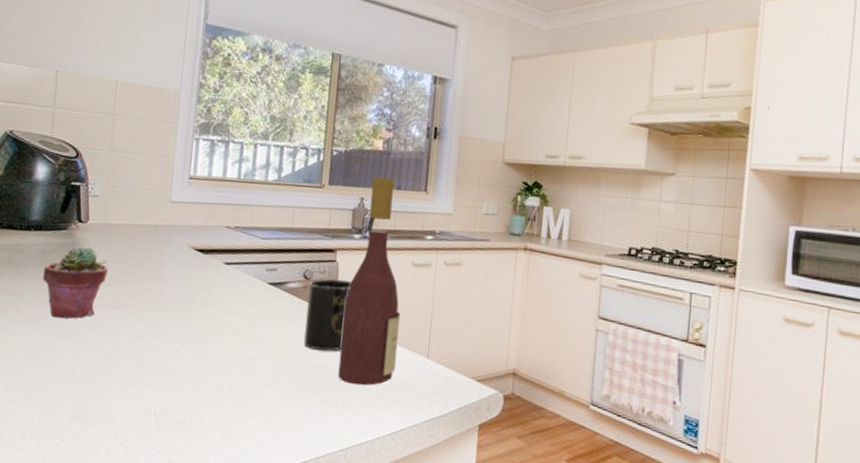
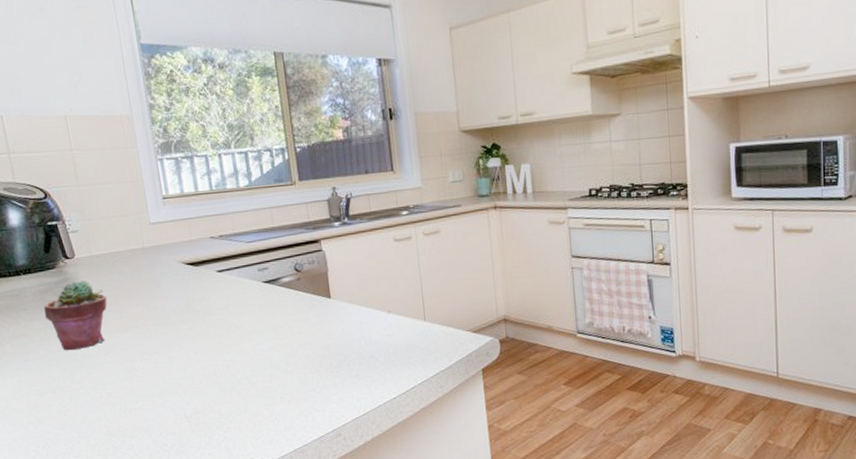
mug: present [304,279,352,351] -> none [302,265,345,333]
wine bottle: present [337,177,401,386] -> none [338,164,398,357]

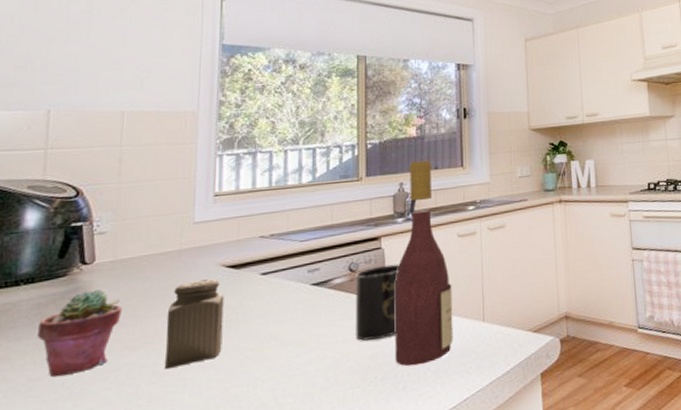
salt shaker: none [144,273,196,349] -> present [165,278,224,370]
mug: none [302,265,345,333] -> present [356,263,400,341]
wine bottle: none [338,164,398,357] -> present [394,160,453,367]

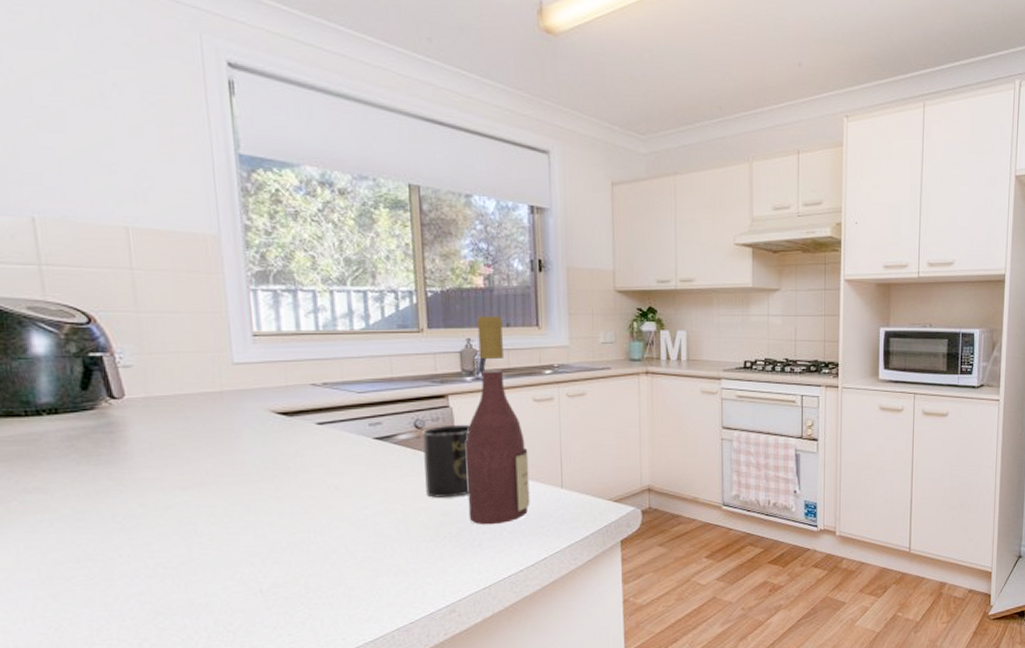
potted succulent: present [37,289,122,378] -> none [73,426,166,511]
salt shaker: present [165,278,224,370] -> none [216,423,282,511]

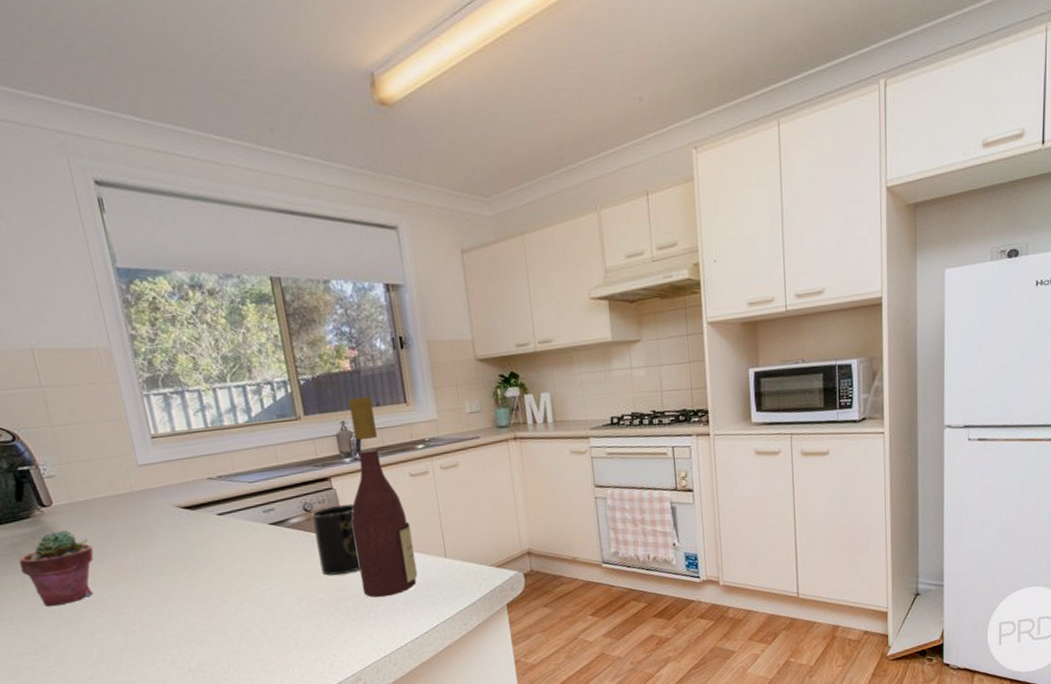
potted succulent: none [73,426,166,511] -> present [19,530,94,607]

